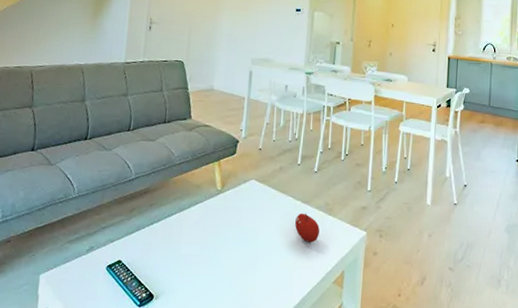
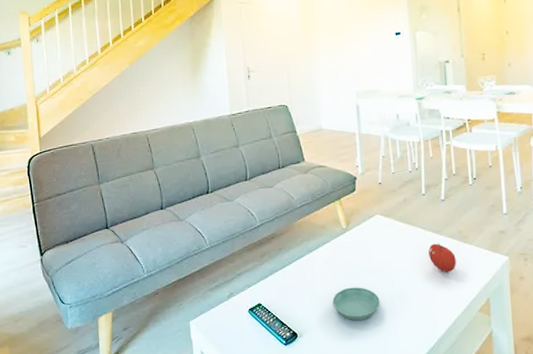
saucer: none [195,250,242,285] -> present [332,287,380,321]

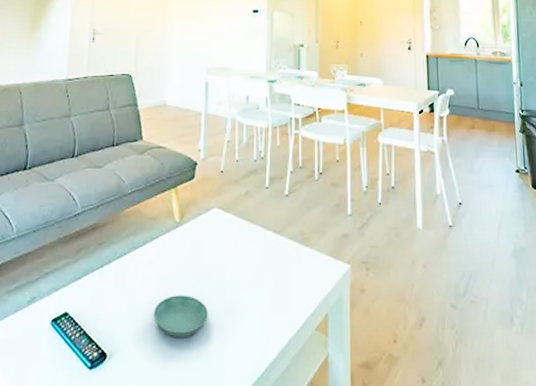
fruit: present [428,243,456,272] -> none [267,245,295,281]

